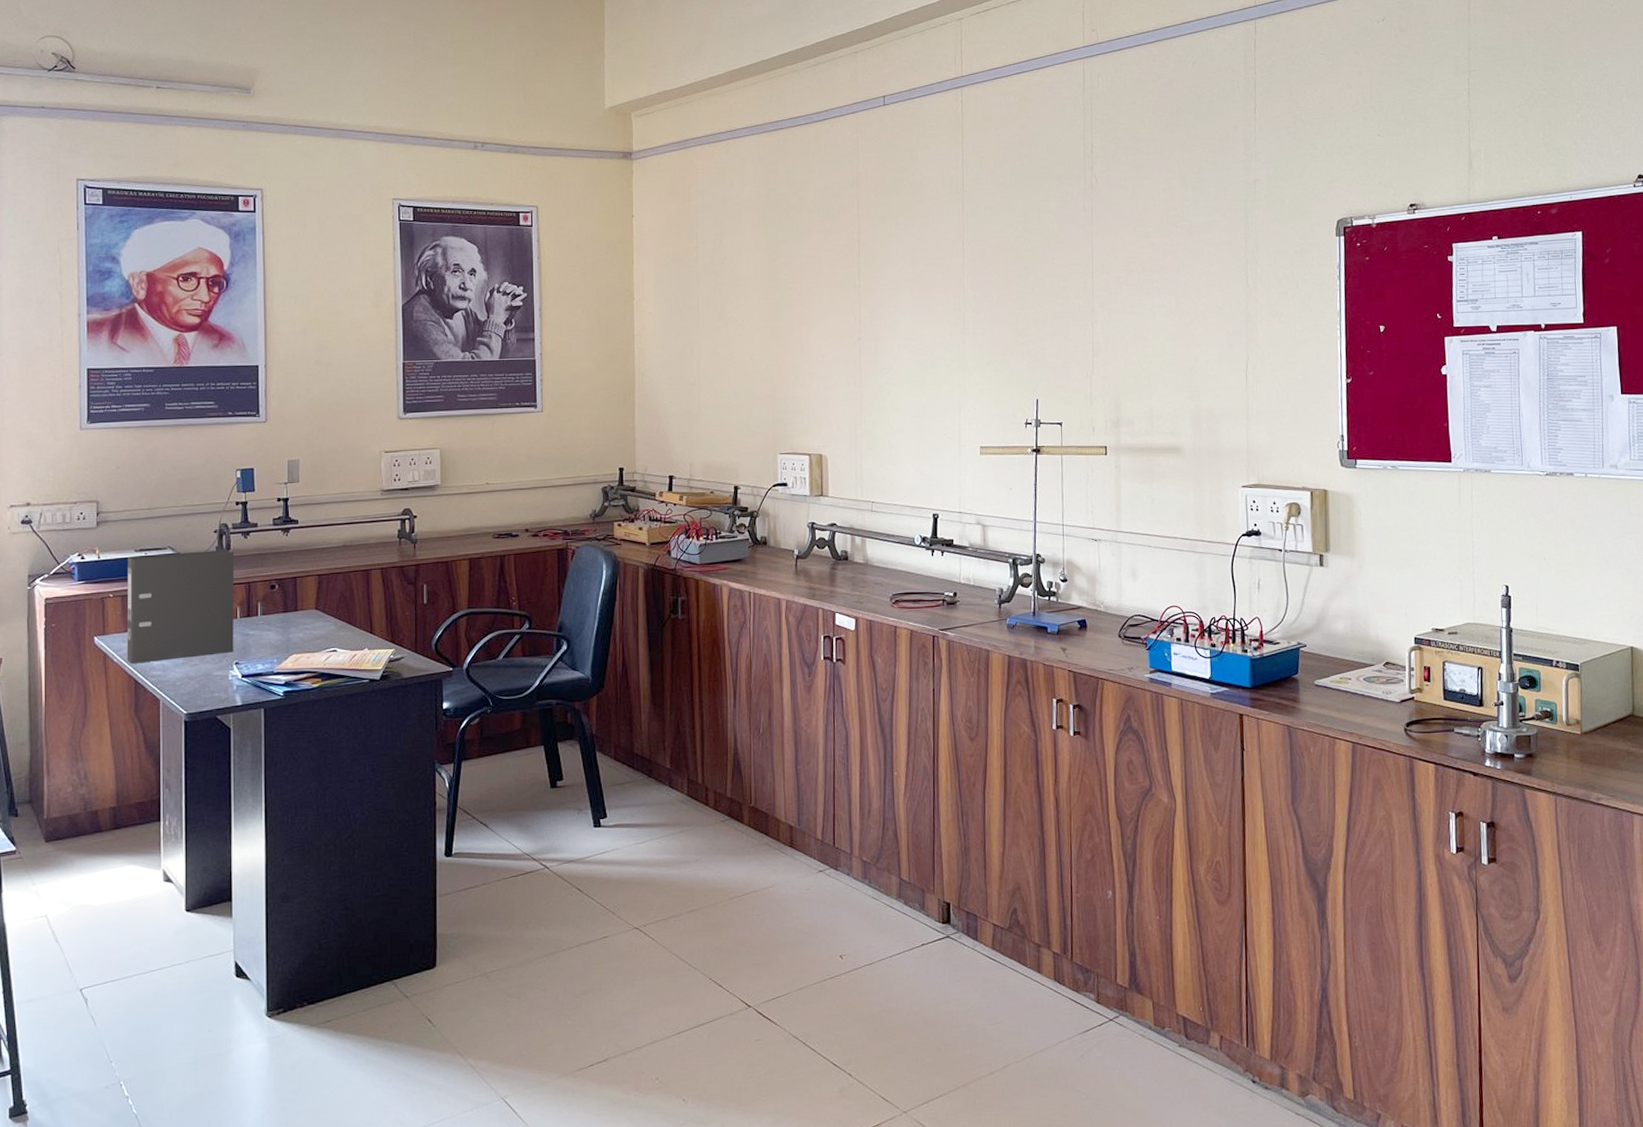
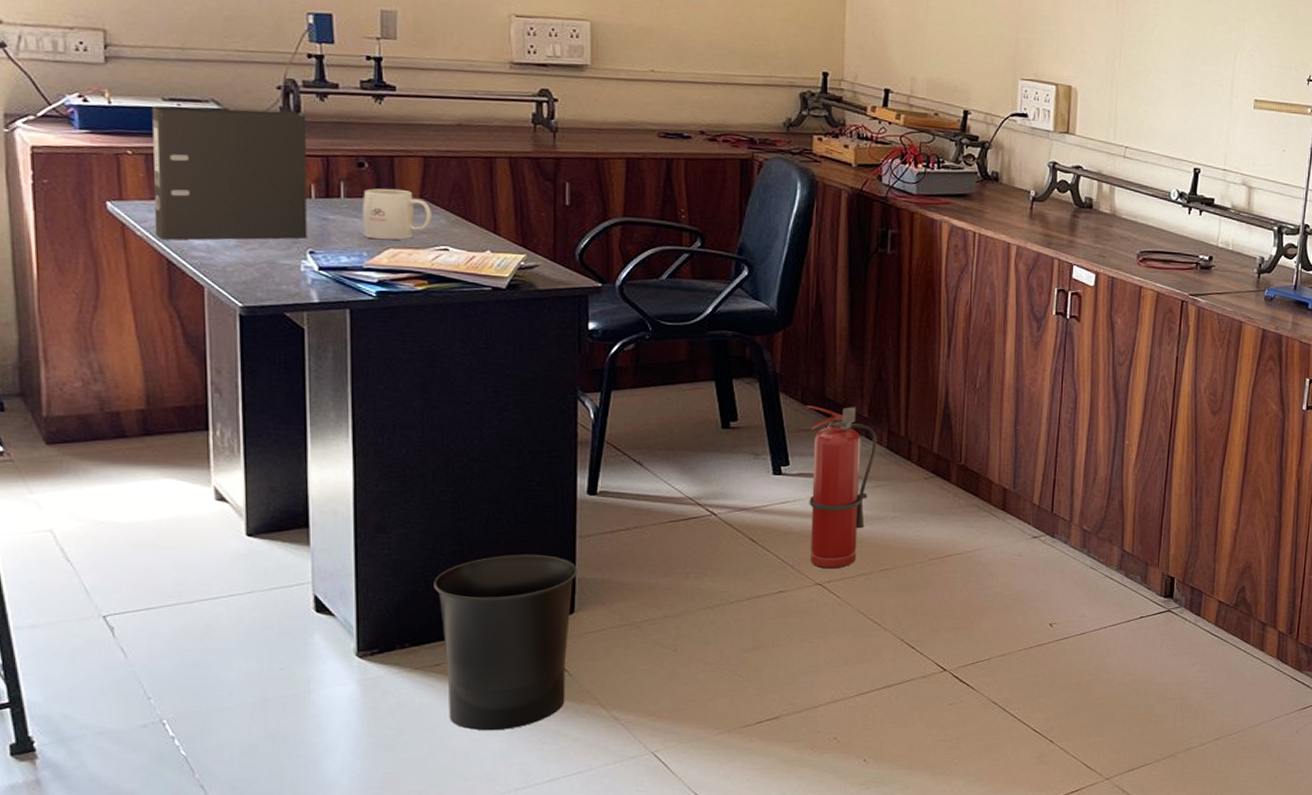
mug: none [273,604,324,648] -> present [361,188,432,241]
waste bin: none [326,914,438,1082] -> present [434,554,578,731]
fire extinguisher: none [618,759,679,913] -> present [805,405,877,569]

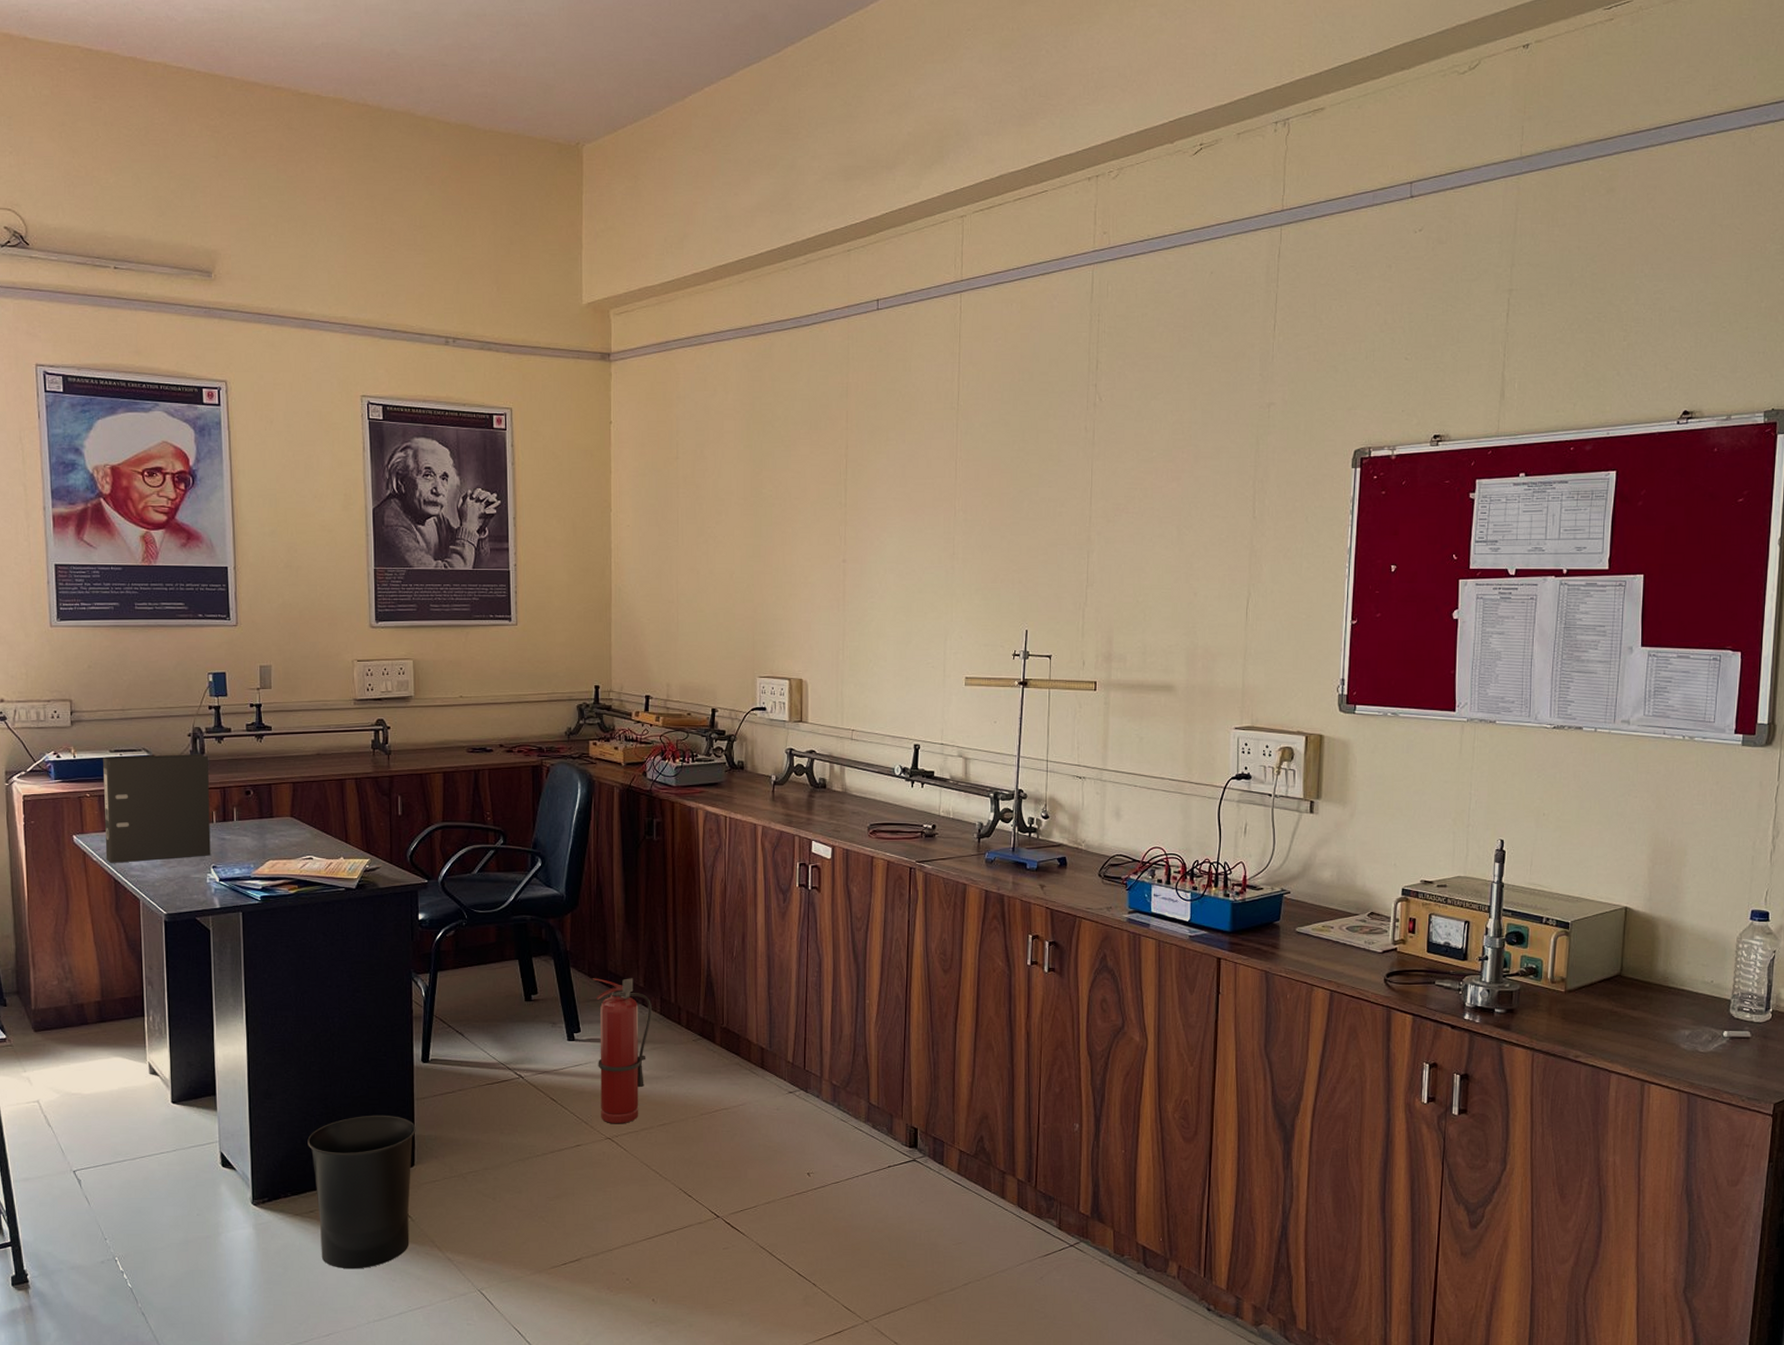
mug: present [361,188,432,241] -> none [249,810,300,853]

